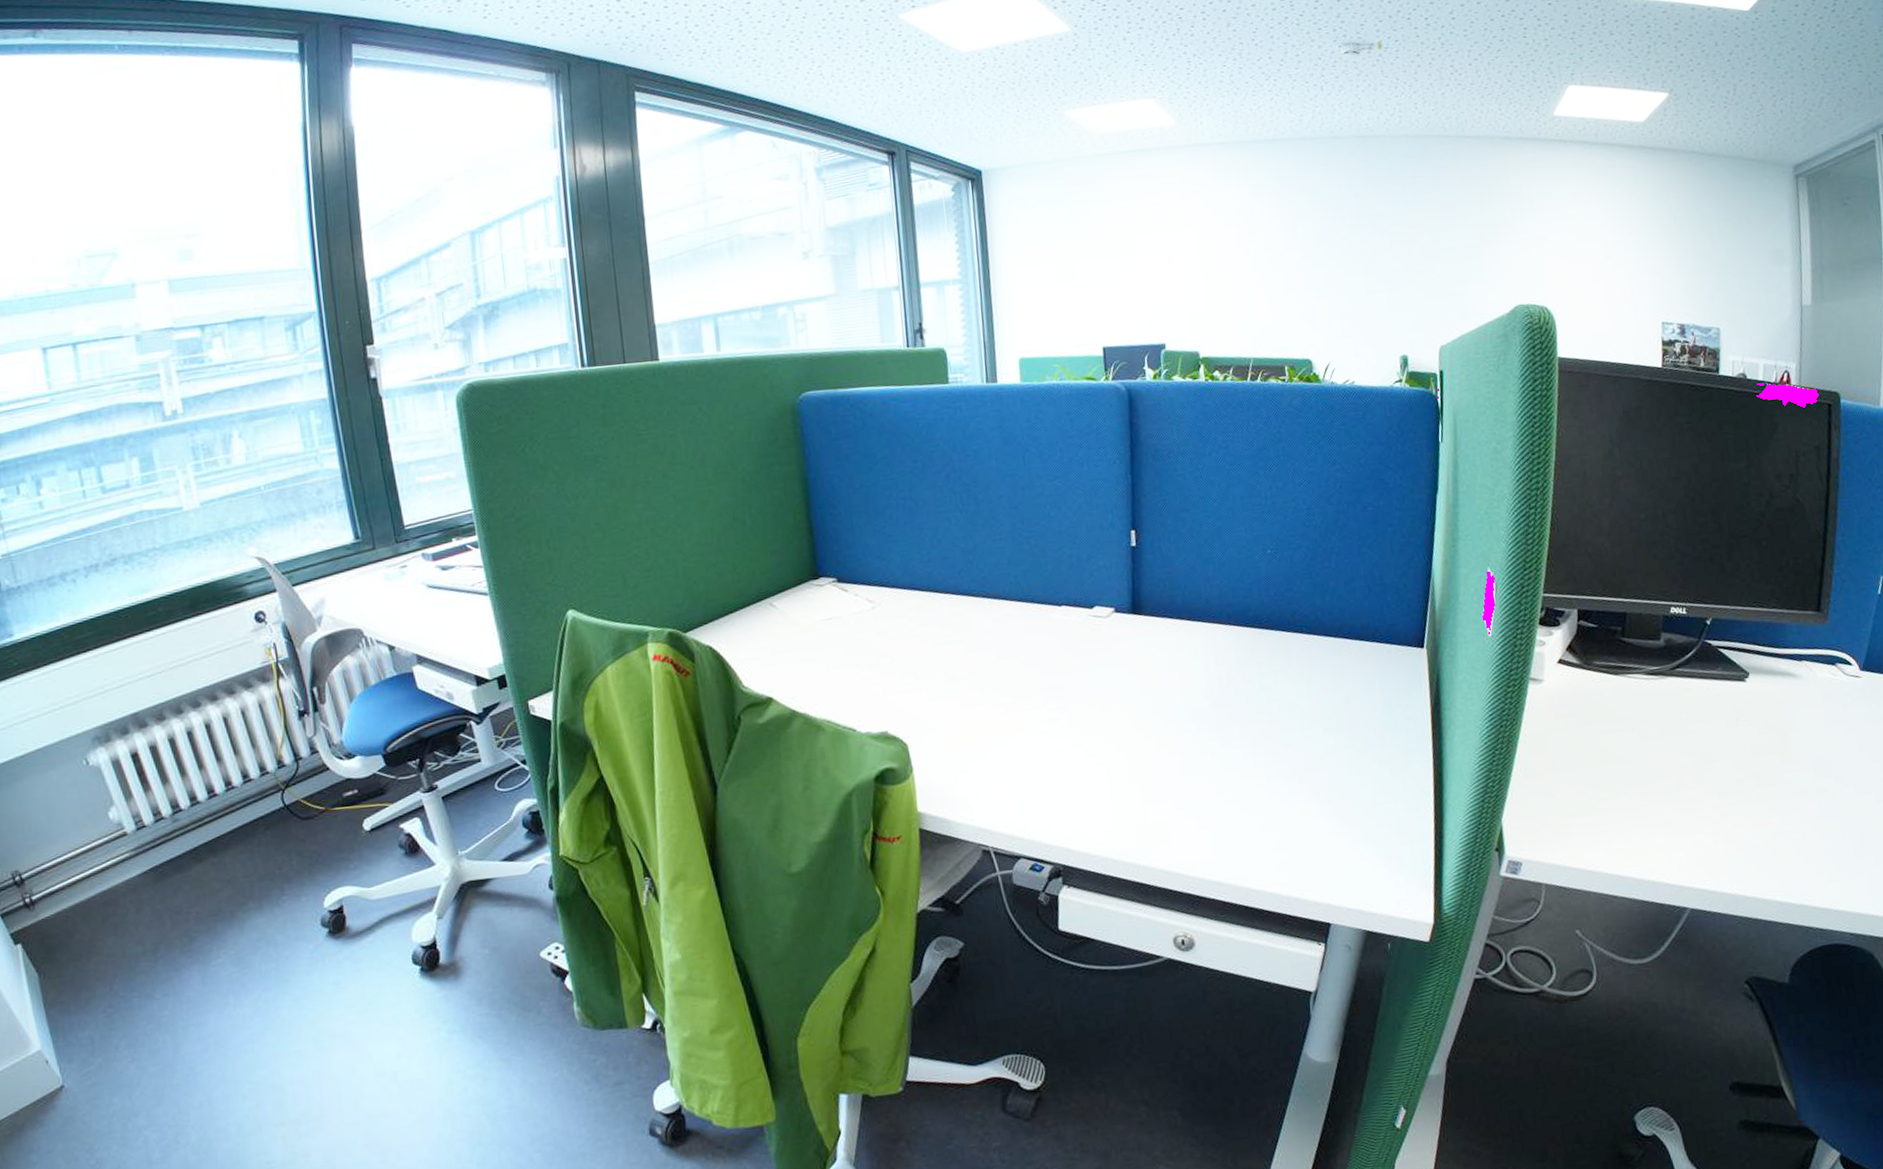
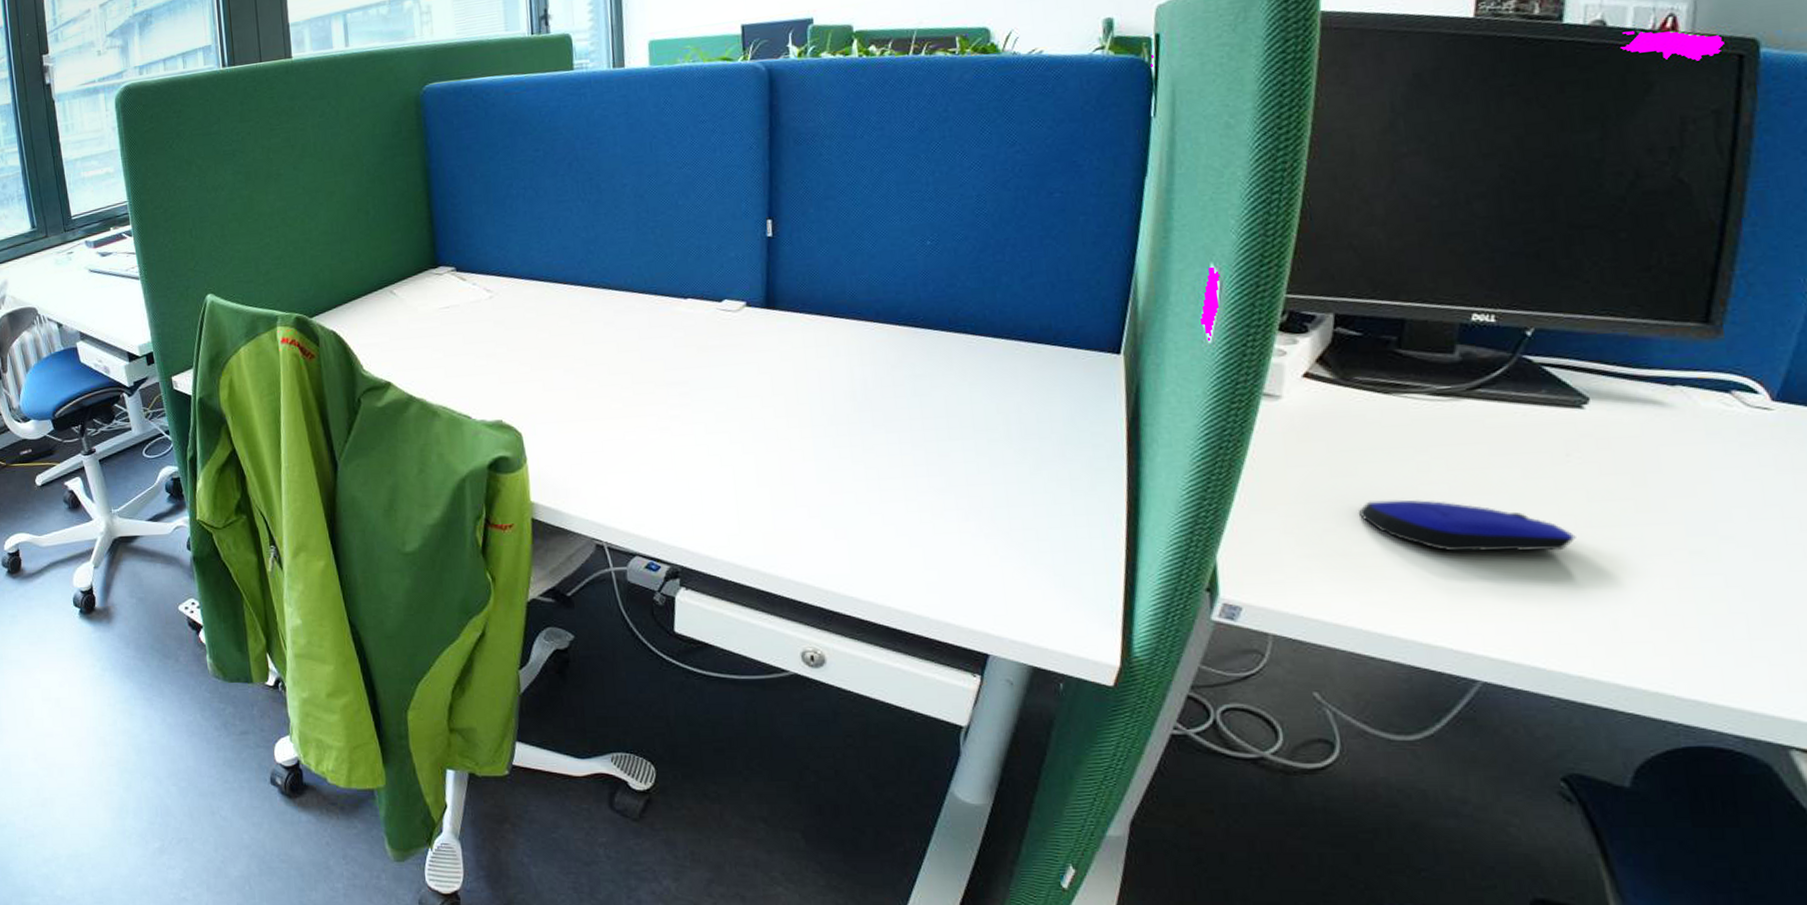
computer mouse: none [1601,762,1746,803] -> present [1359,499,1576,552]

